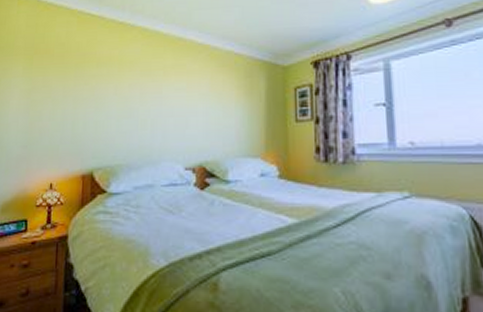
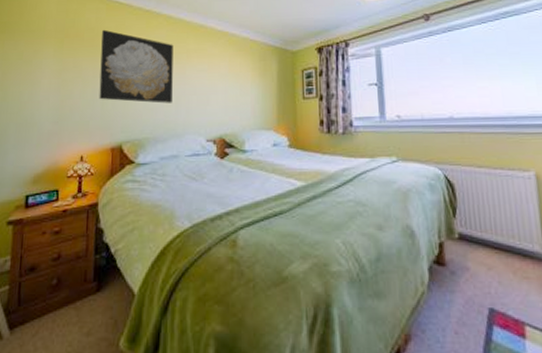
wall art: none [69,44,149,126] -> present [99,29,173,104]

